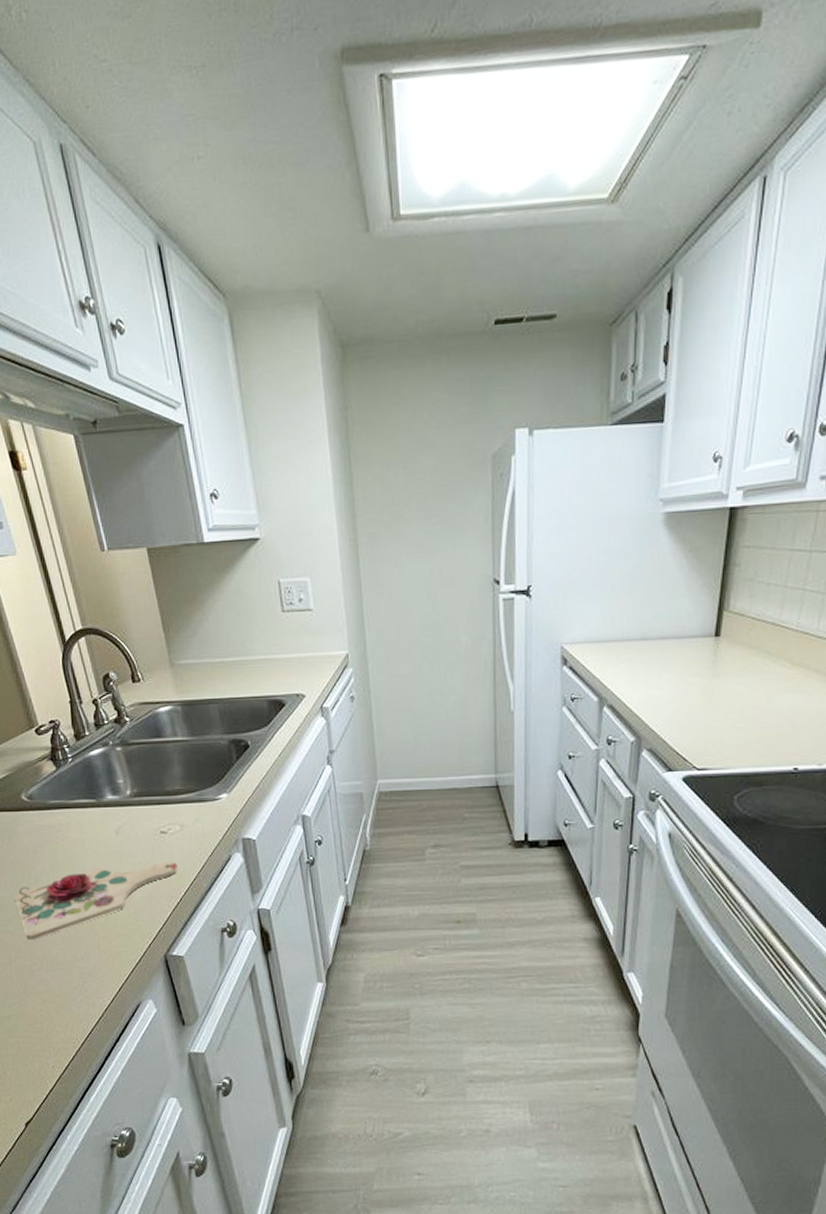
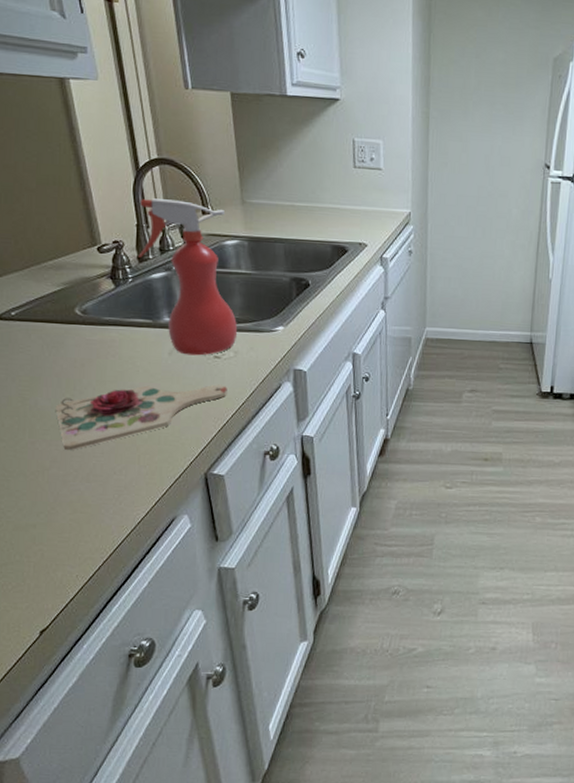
spray bottle: none [71,670,181,833] -> present [138,198,238,356]

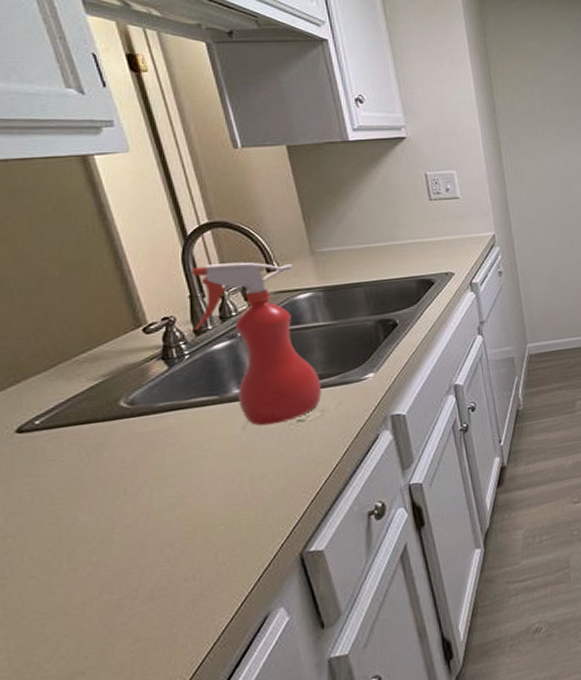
cutting board: present [55,384,227,451] -> none [101,449,317,570]

